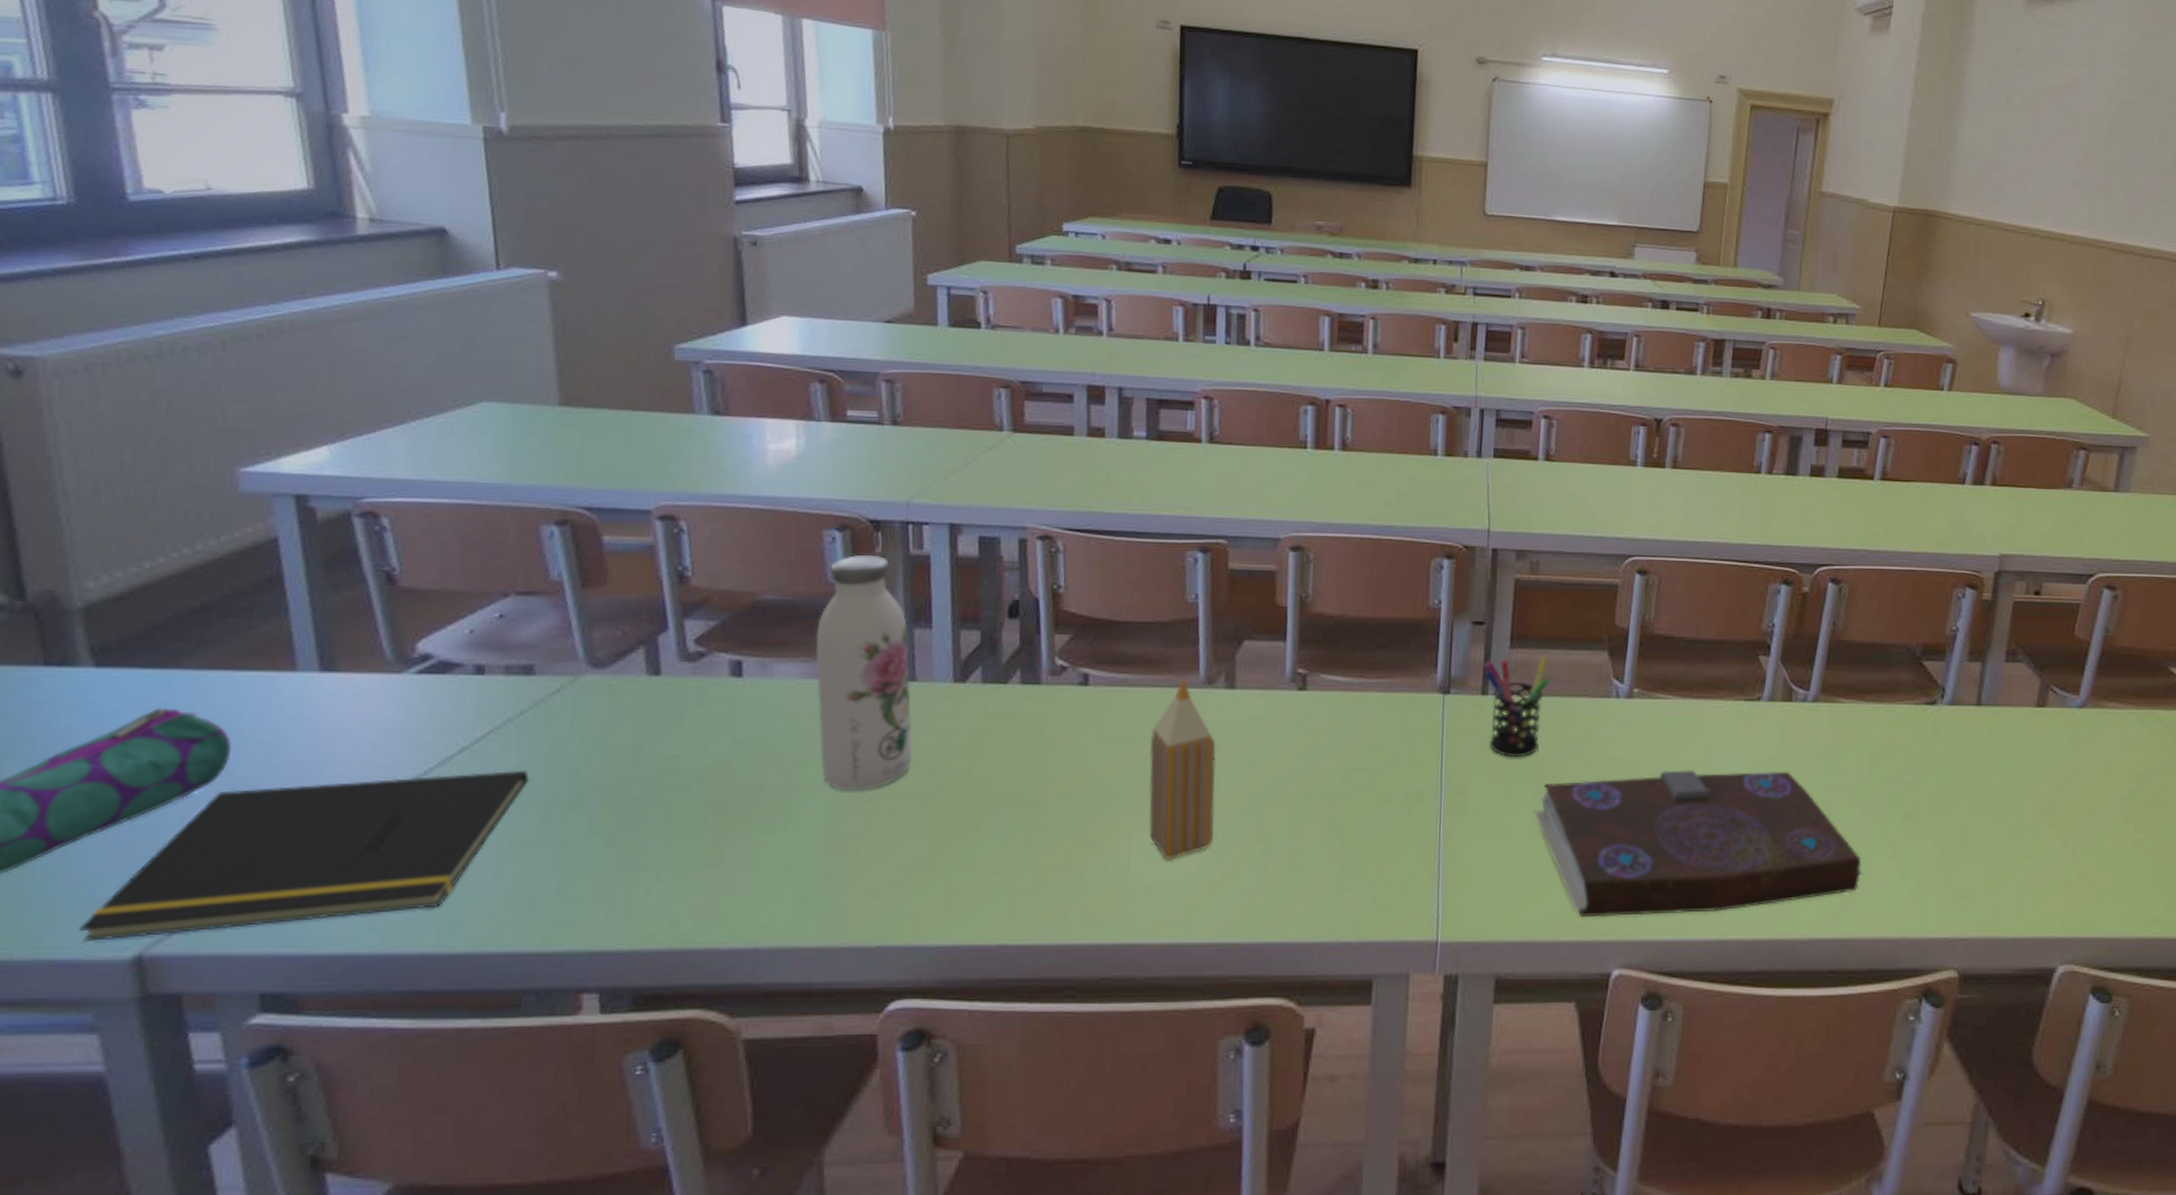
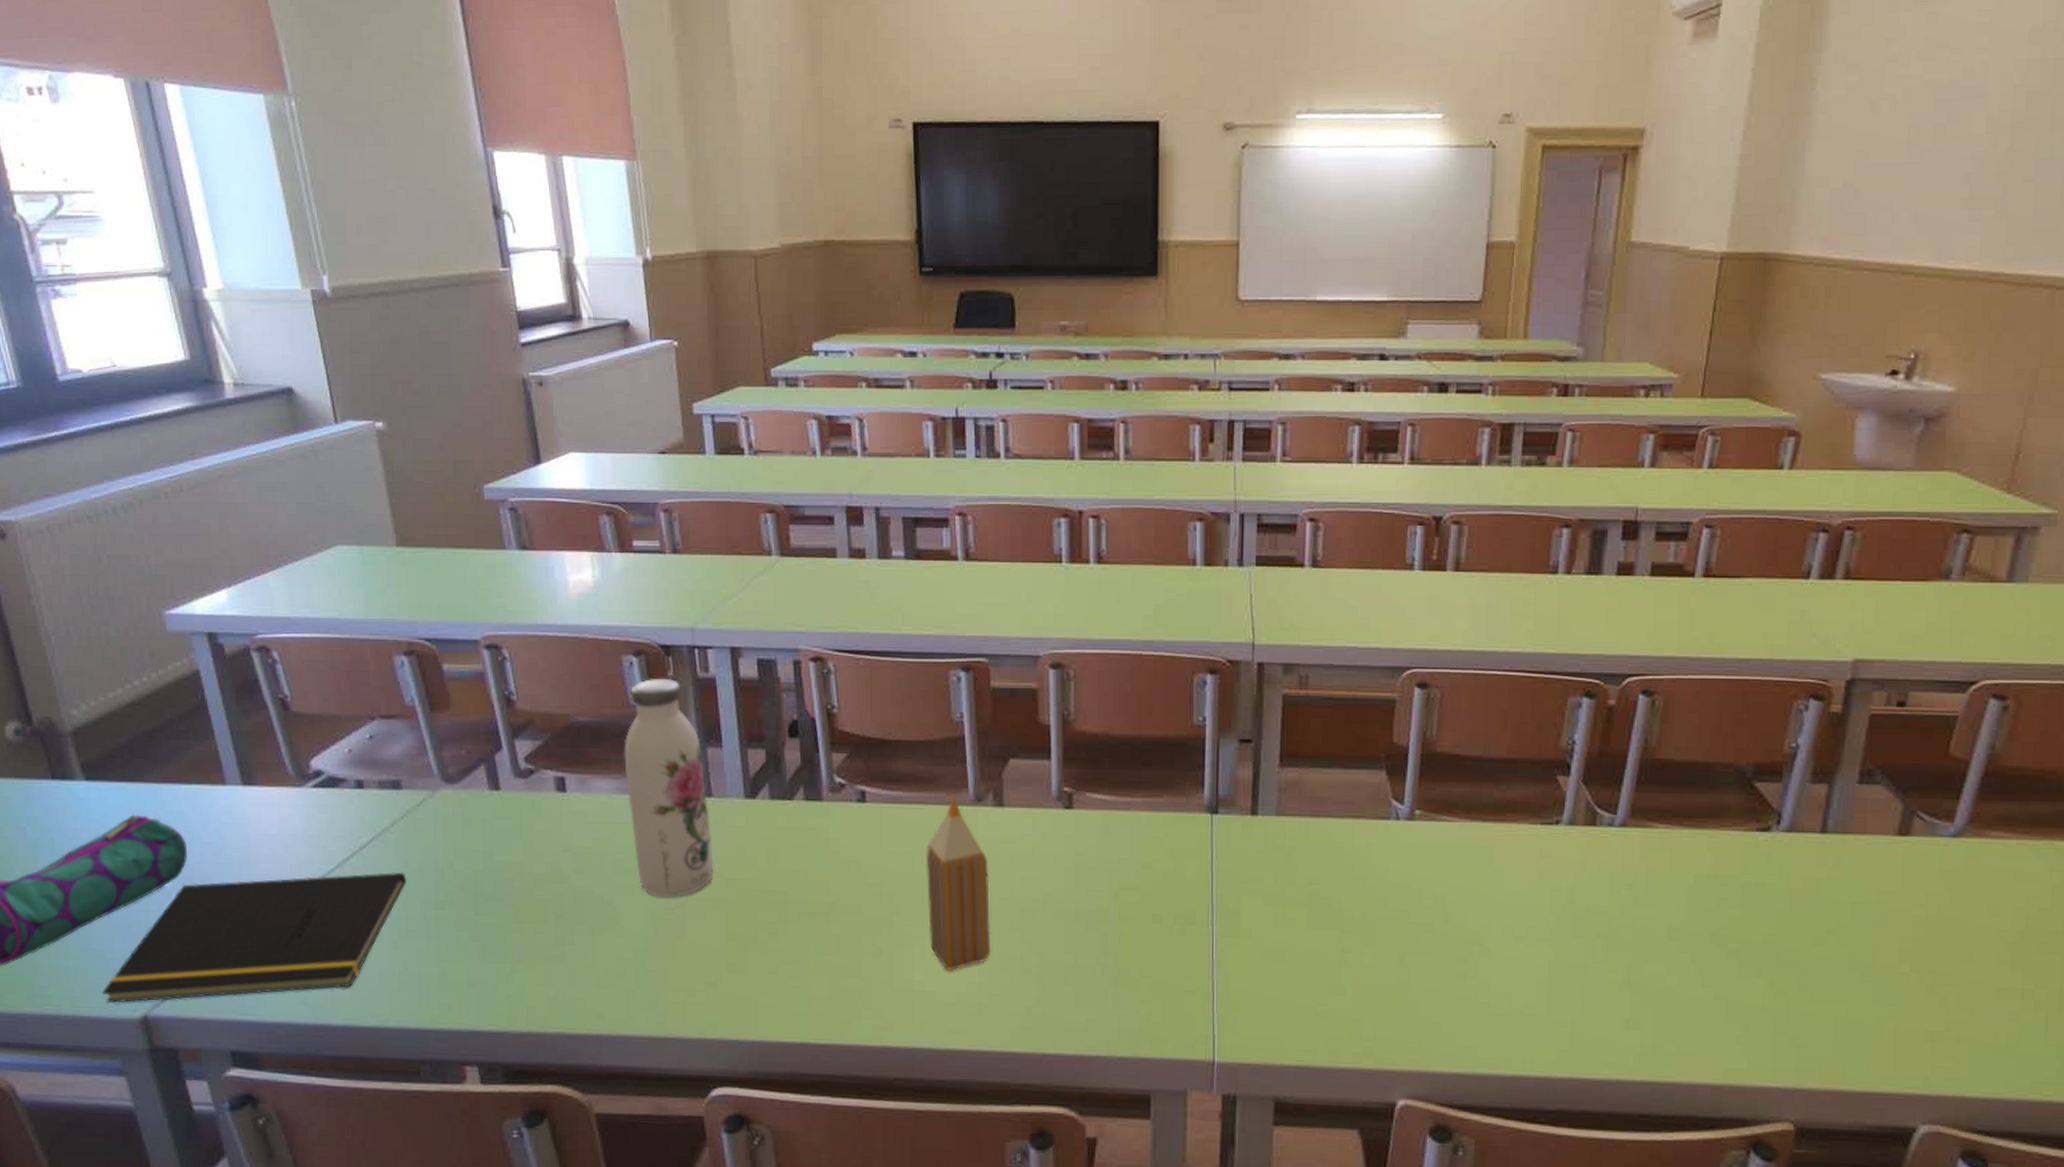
pen holder: present [1483,655,1549,758] -> none [1252,774,1322,881]
book: present [1534,769,1863,918] -> none [1310,896,1680,1047]

